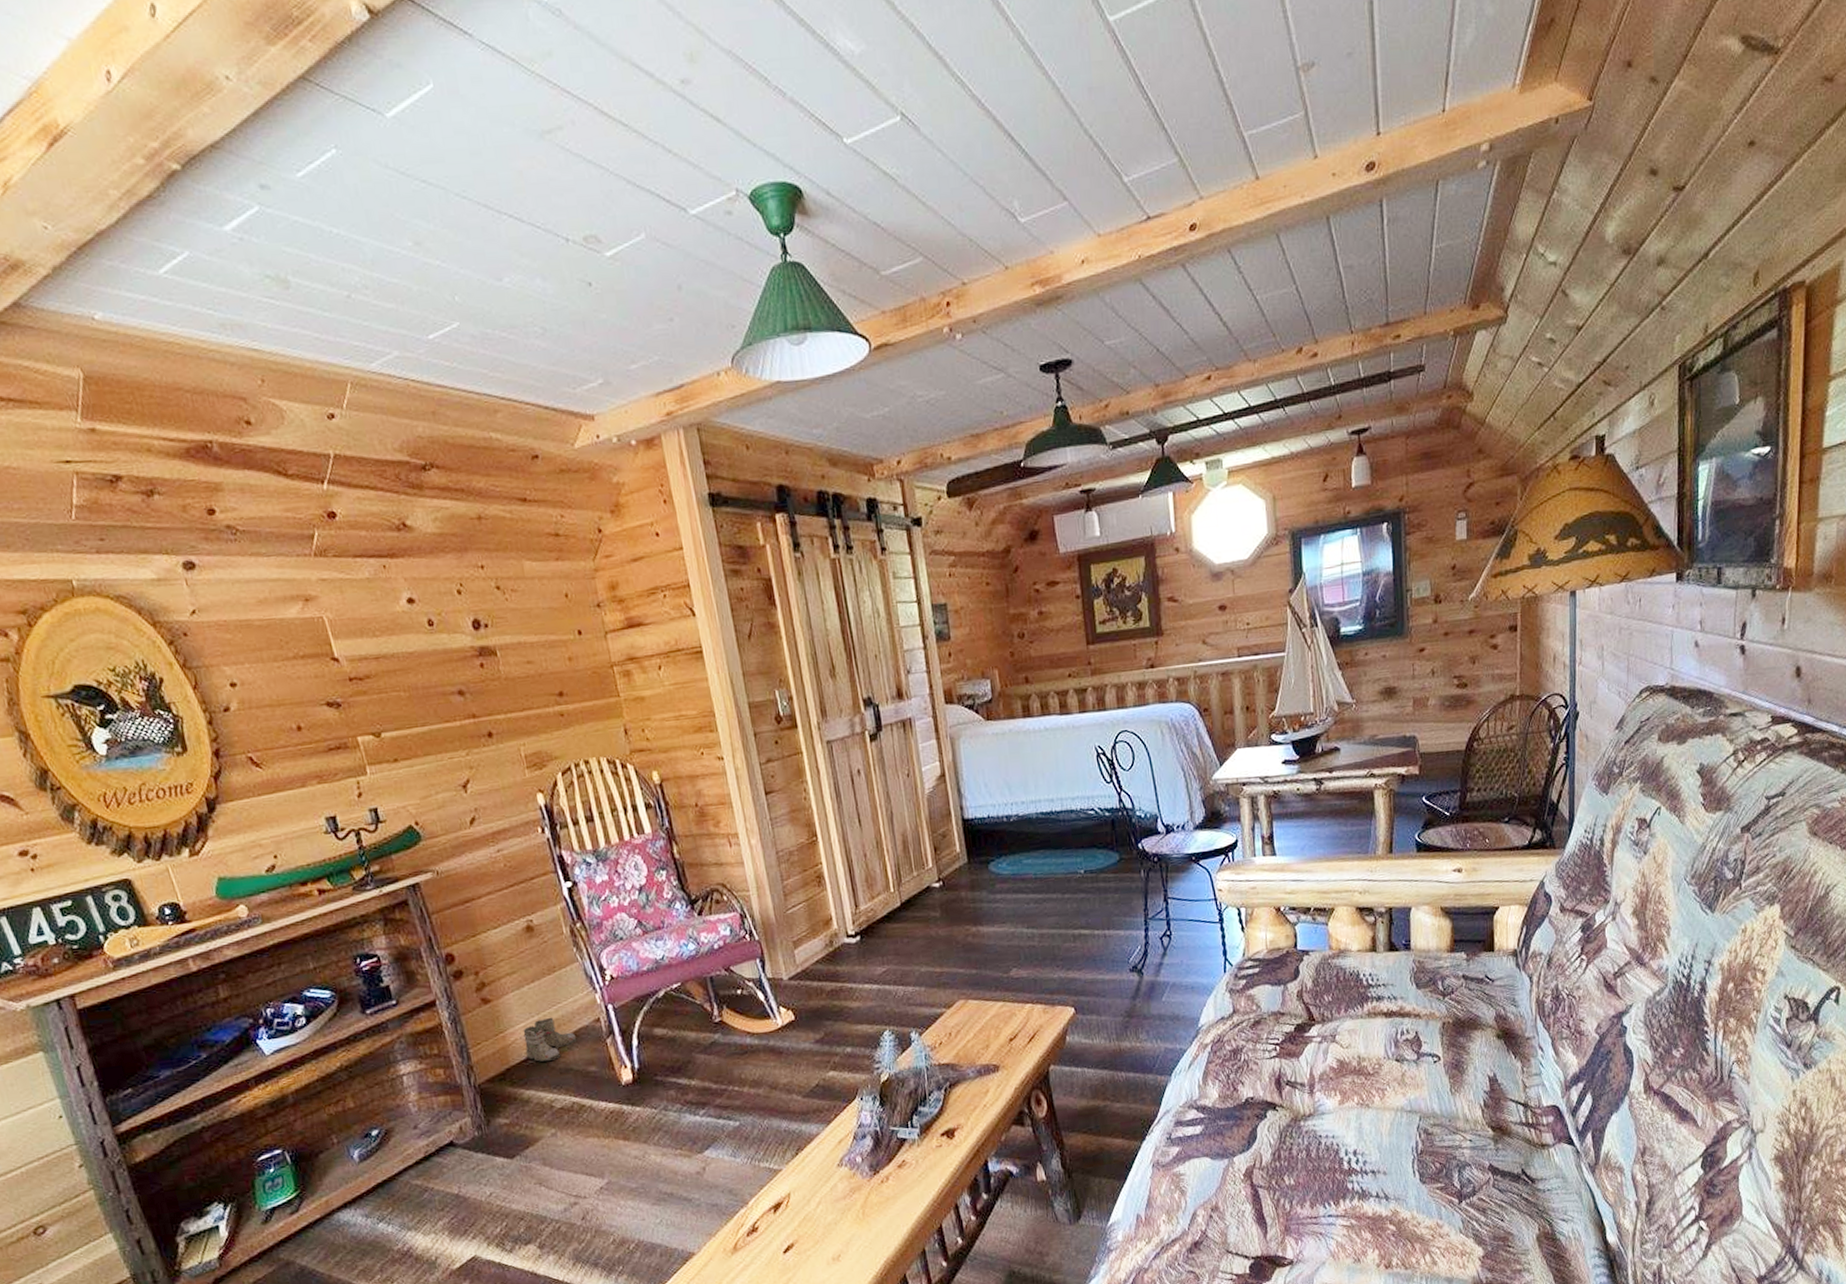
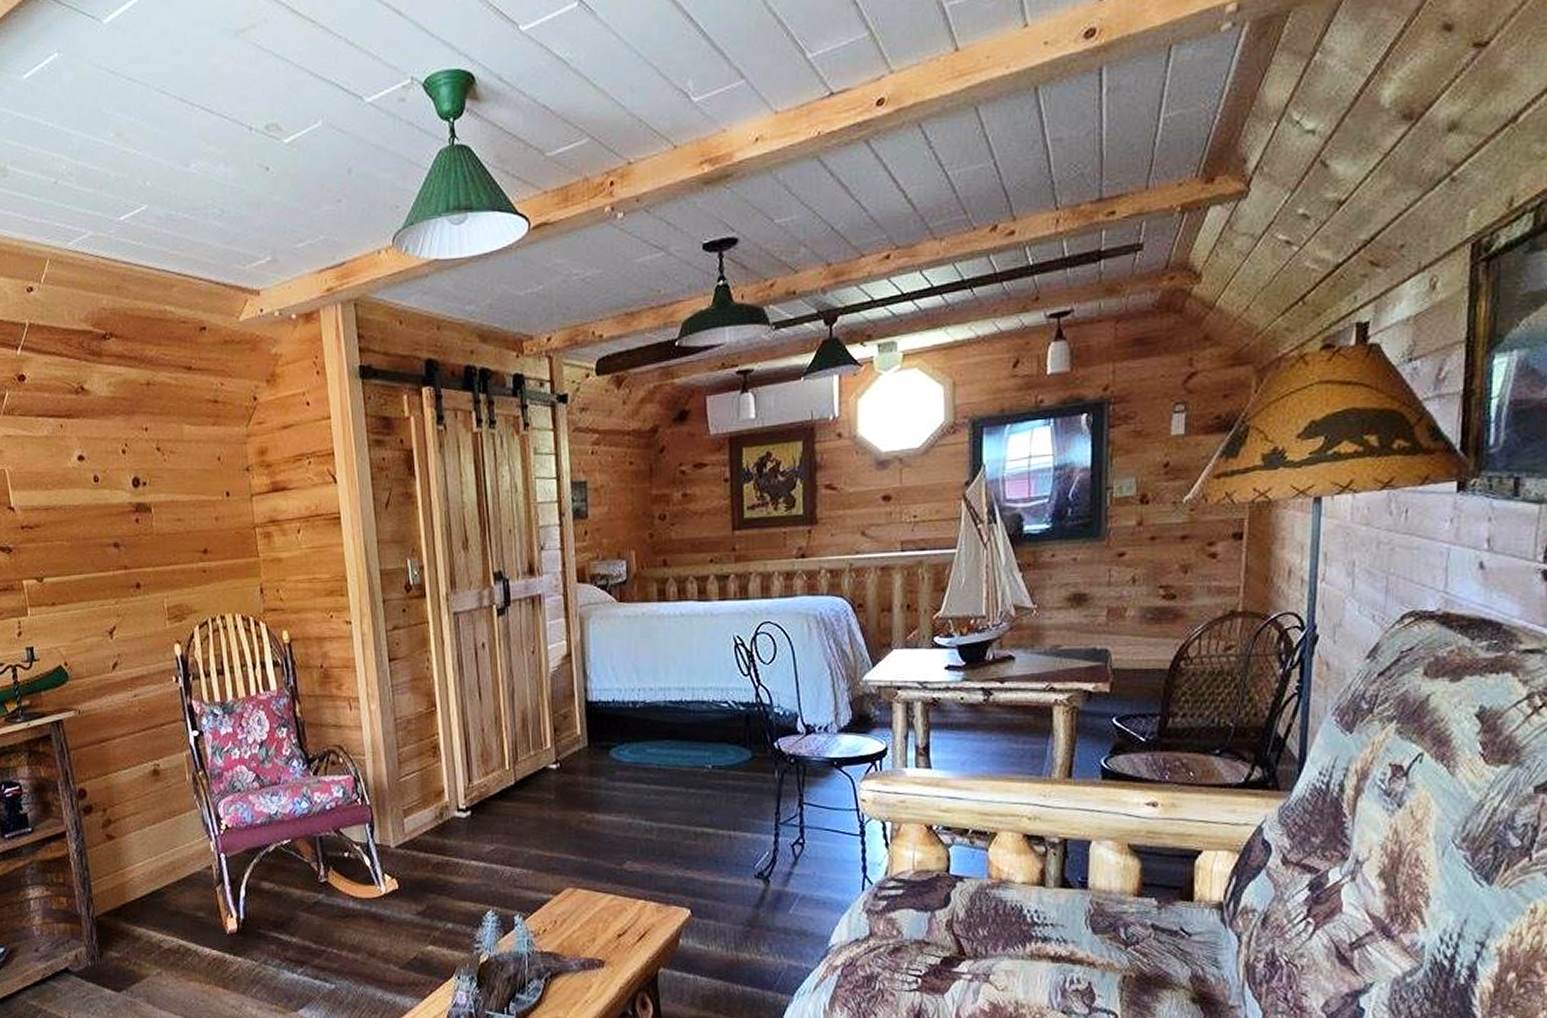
boots: present [523,1017,577,1065] -> none [140,859,189,903]

